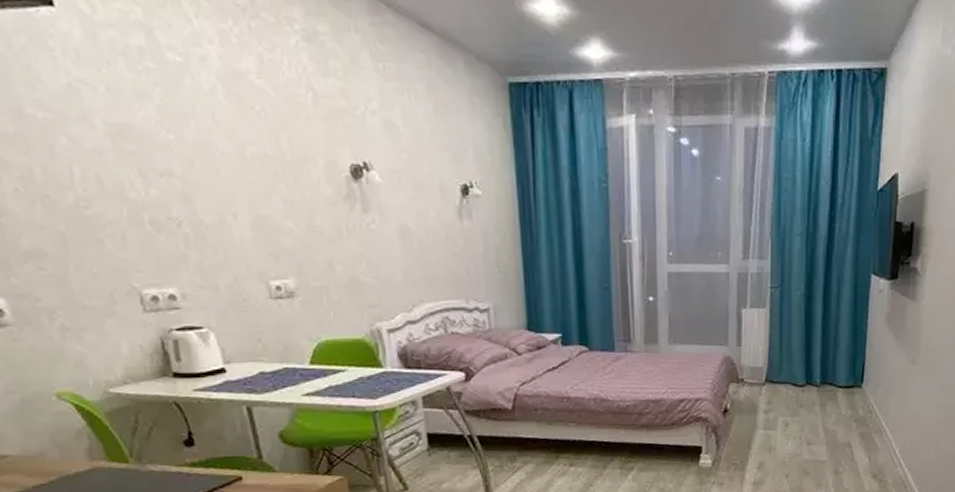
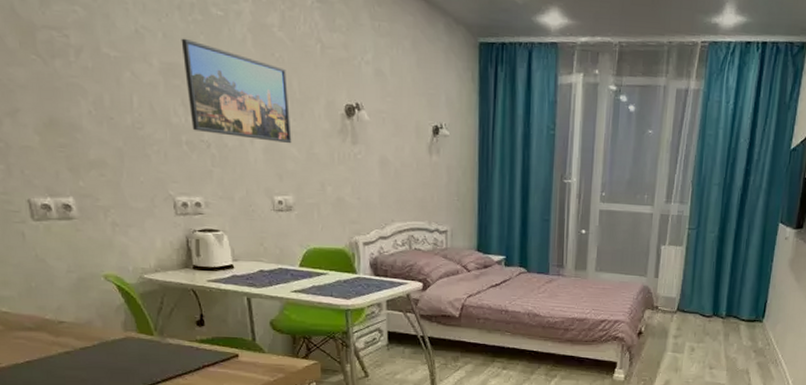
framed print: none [130,91,286,216] -> present [181,38,292,144]

